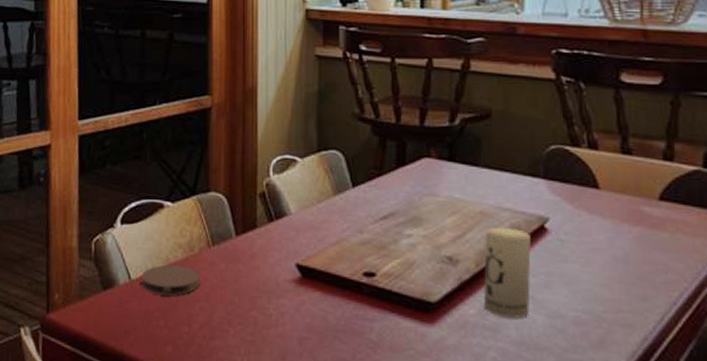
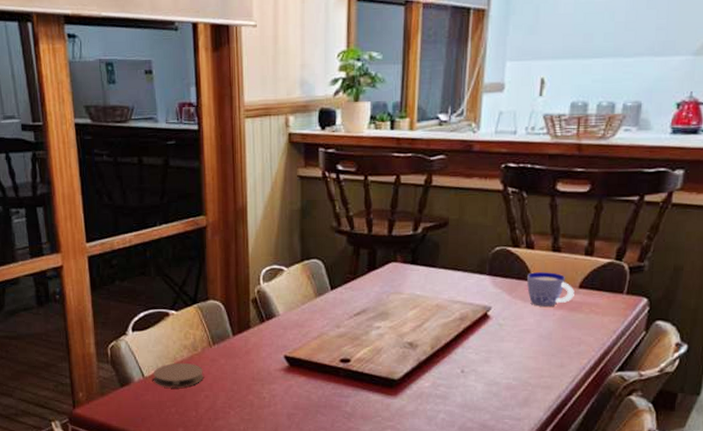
candle: present [483,227,531,318] -> none [436,316,476,387]
cup: none [592,178,654,221] -> present [527,272,574,306]

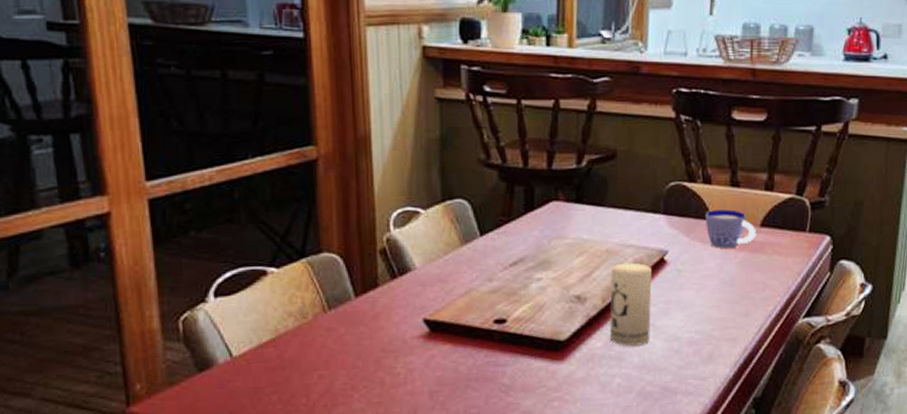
coaster: present [153,362,203,388] -> none [244,334,316,369]
candle: none [436,316,476,387] -> present [609,263,652,346]

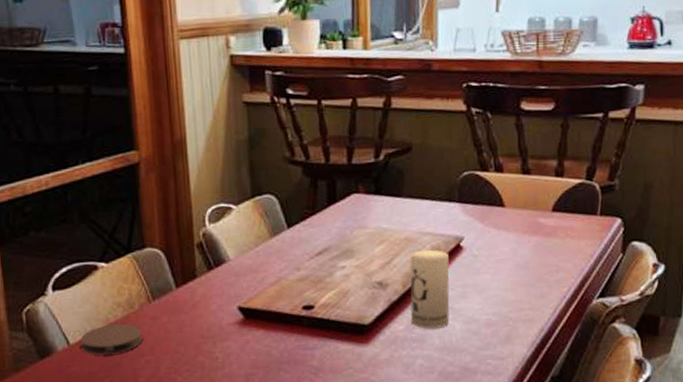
coaster: none [244,334,316,369] -> present [80,323,143,355]
cup: present [706,209,756,248] -> none [499,196,548,234]

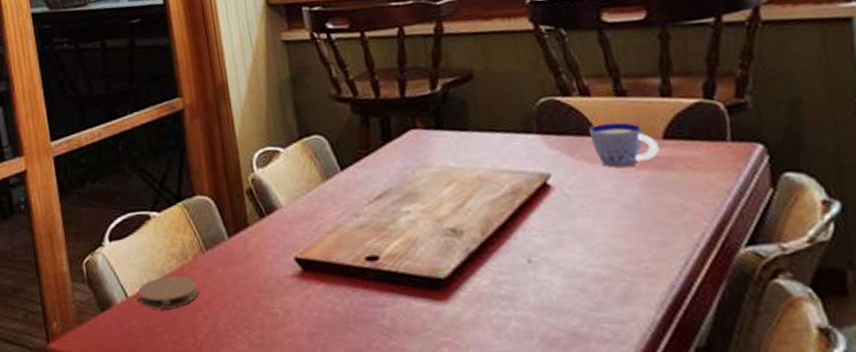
candle: present [409,249,450,329] -> none [486,189,546,284]
cup: none [499,196,548,234] -> present [589,122,660,168]

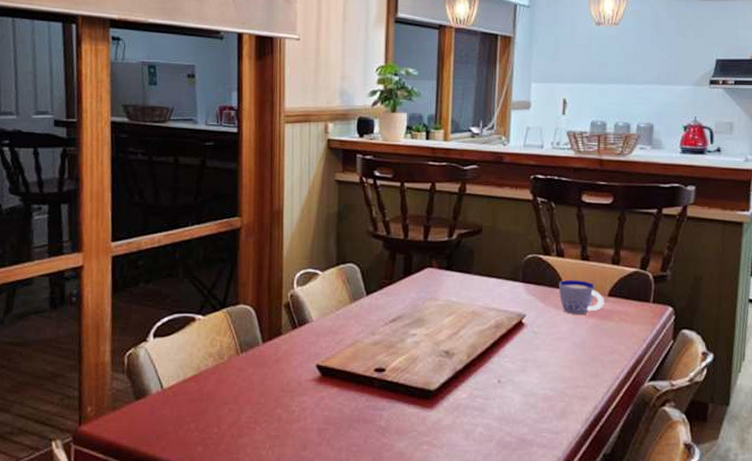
coaster: present [137,275,199,309] -> none [172,372,229,400]

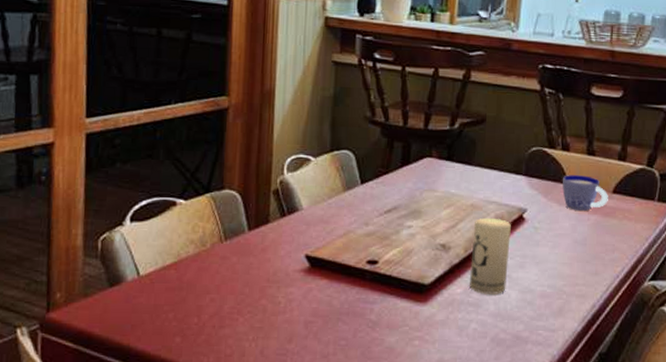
candle: none [473,324,511,398] -> present [469,217,511,294]

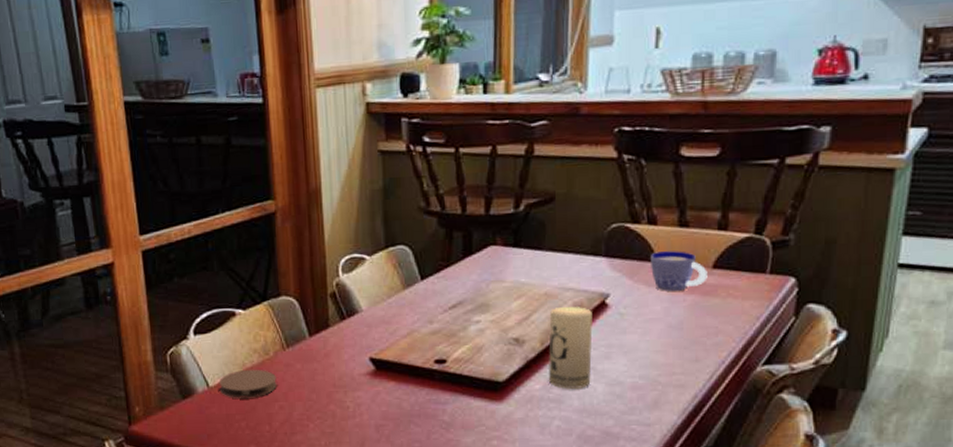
coaster: none [150,259,211,289] -> present [218,369,277,398]

